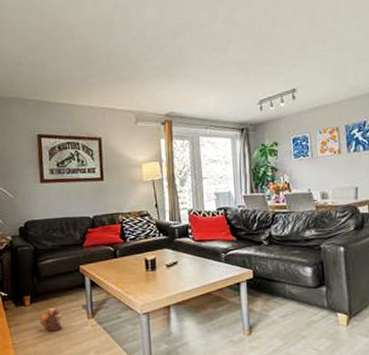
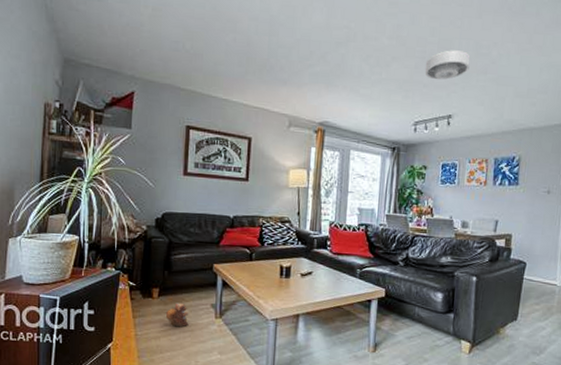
ceiling light: none [262,24,307,57] -> present [424,50,471,80]

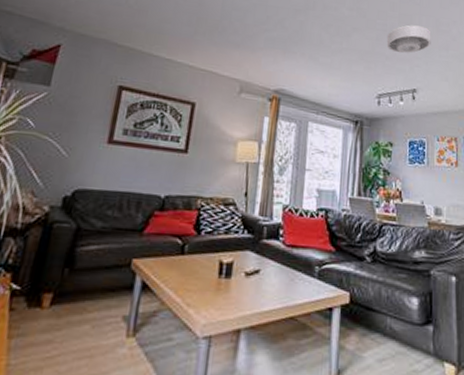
plush toy: present [165,303,189,327] -> none [55,314,91,352]

